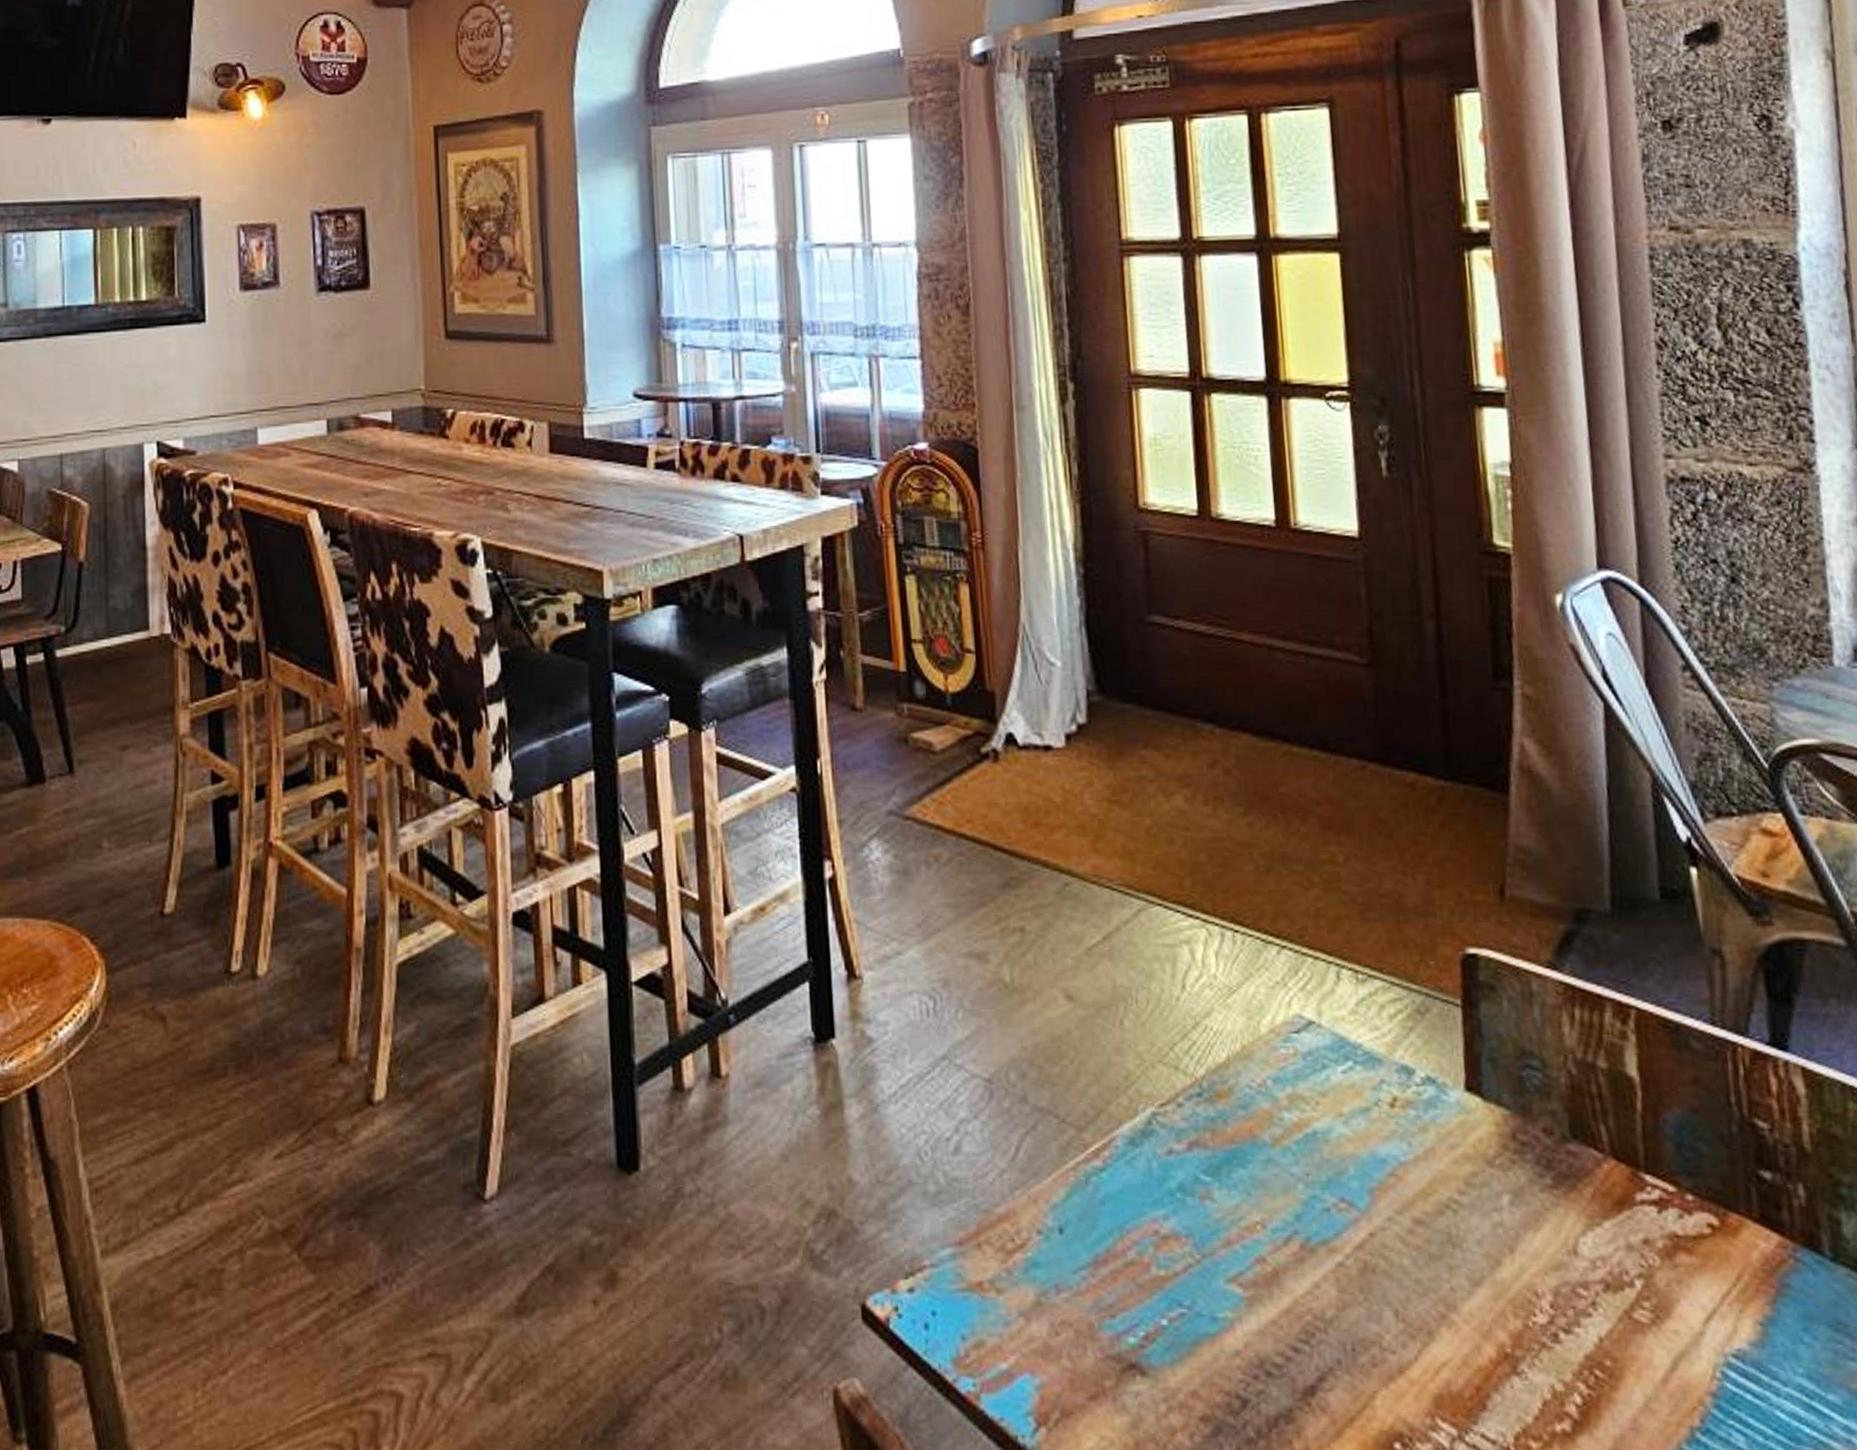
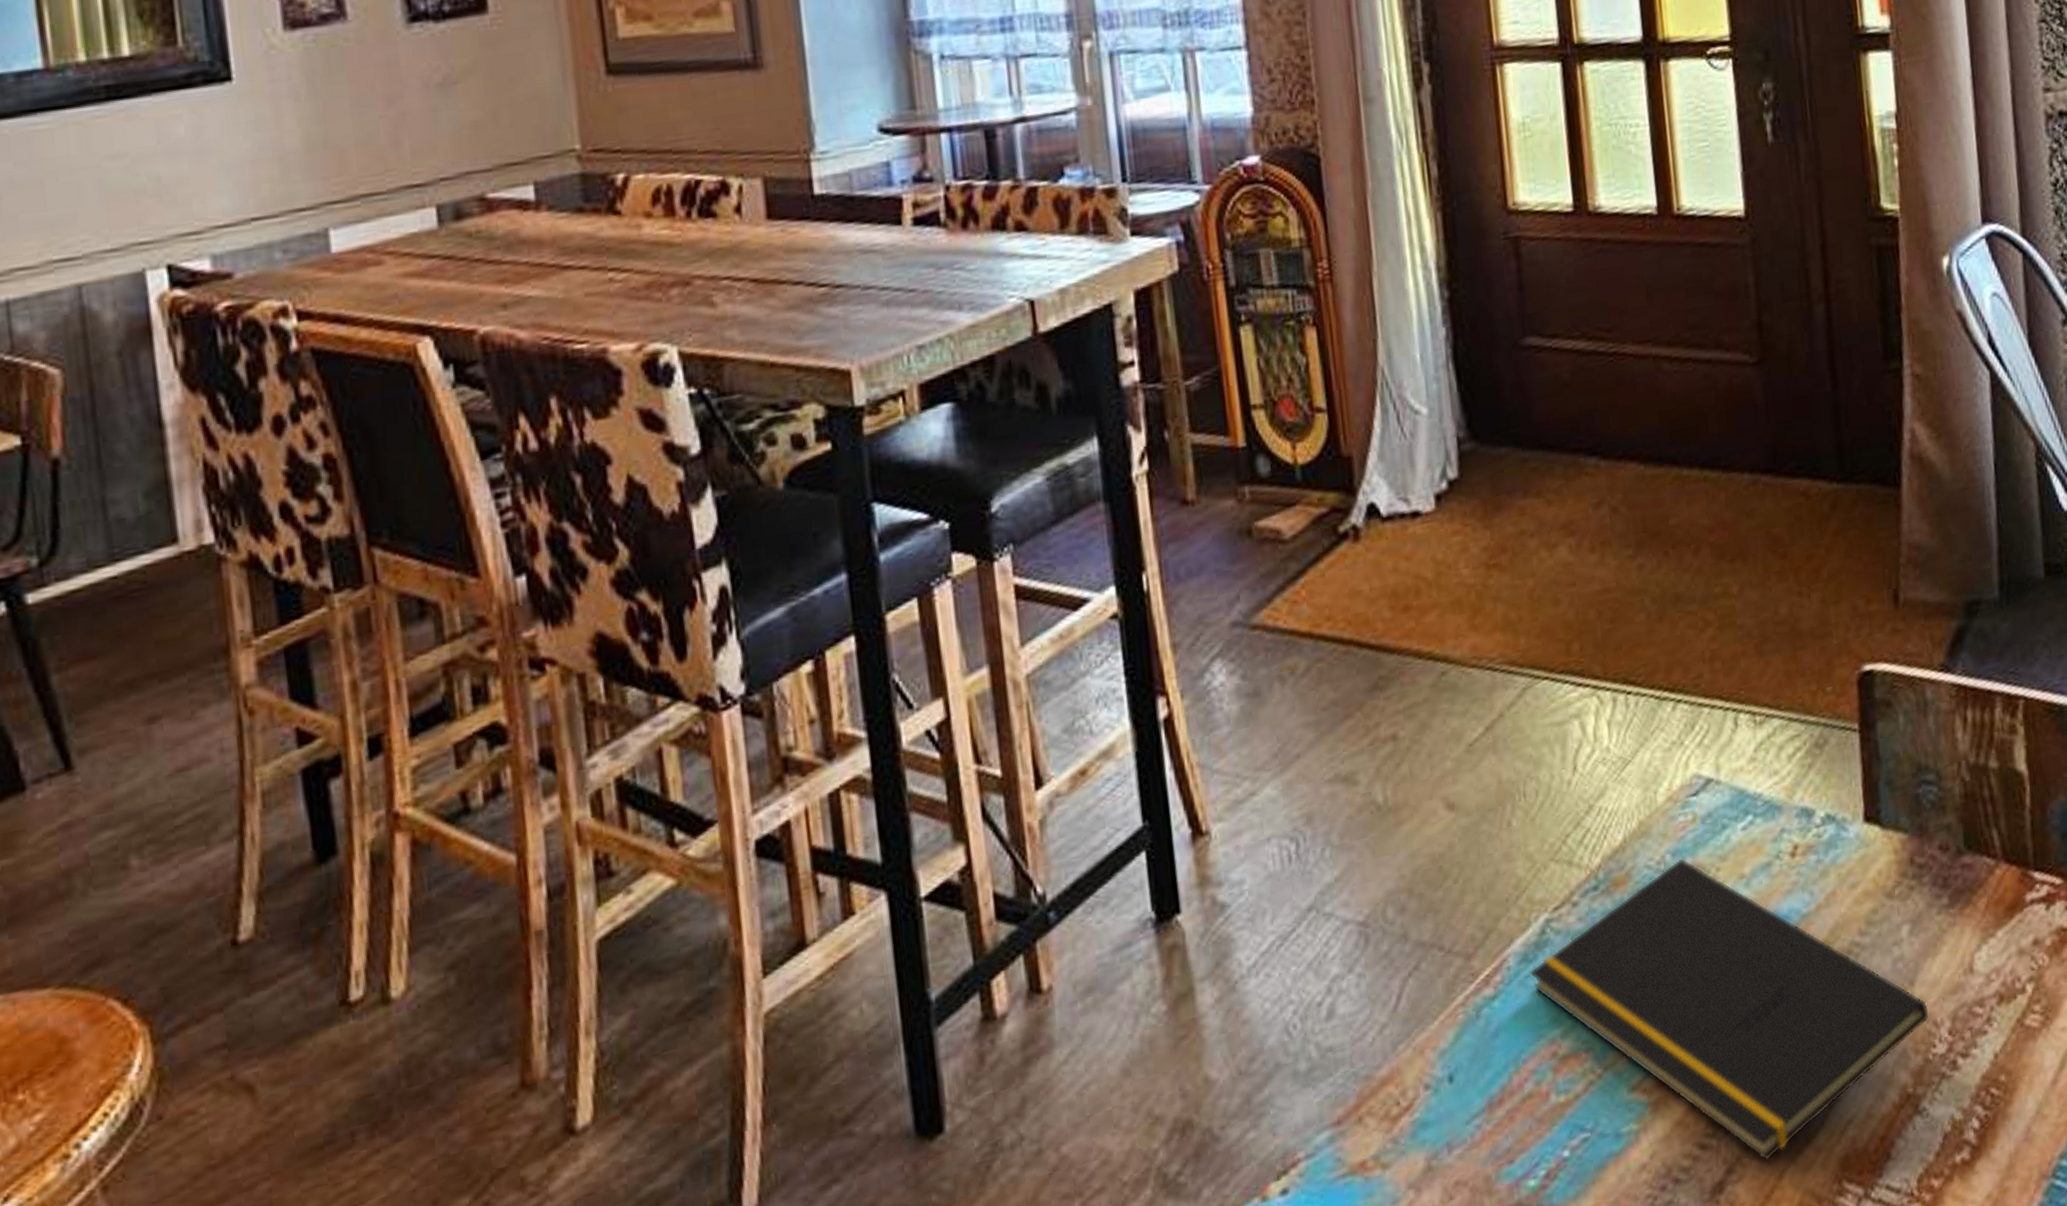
notepad: none [1136,1085,1531,1380] -> present [1530,857,1930,1162]

